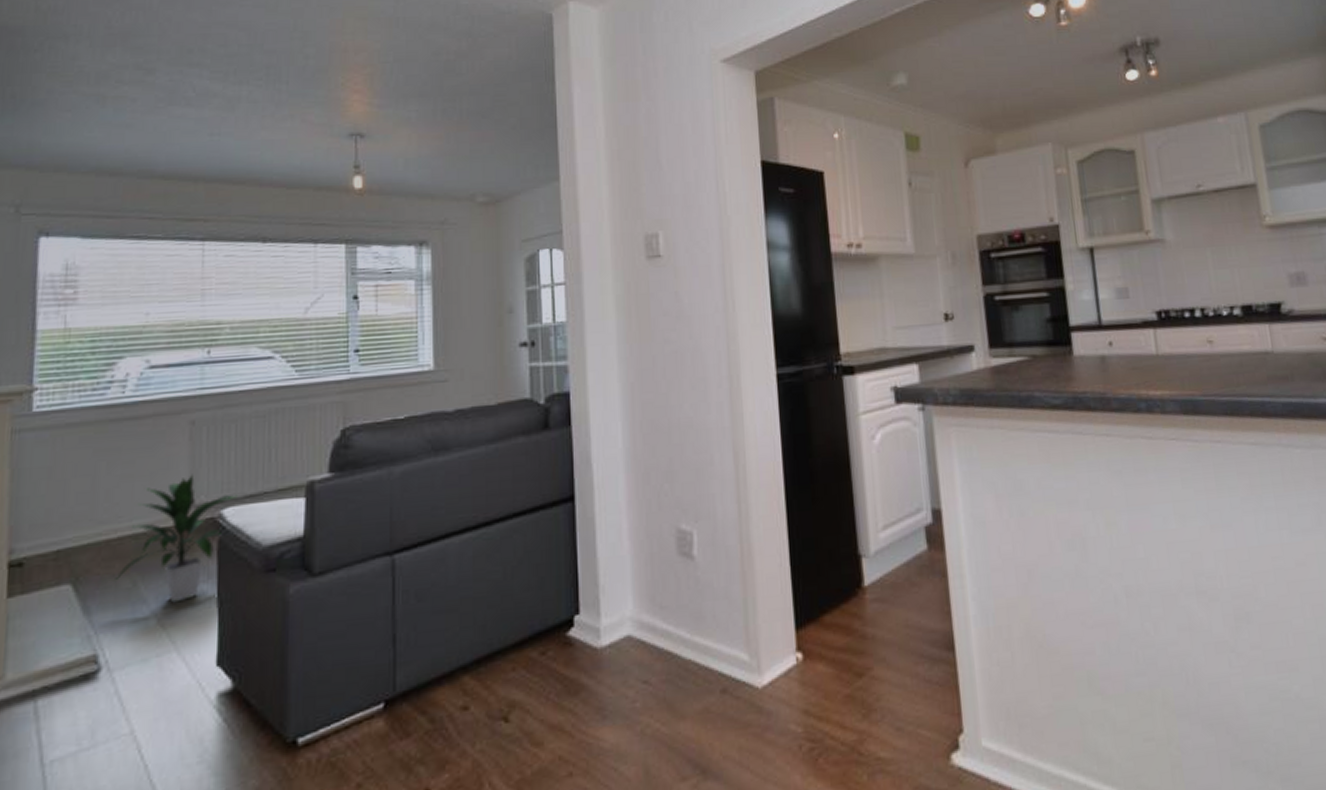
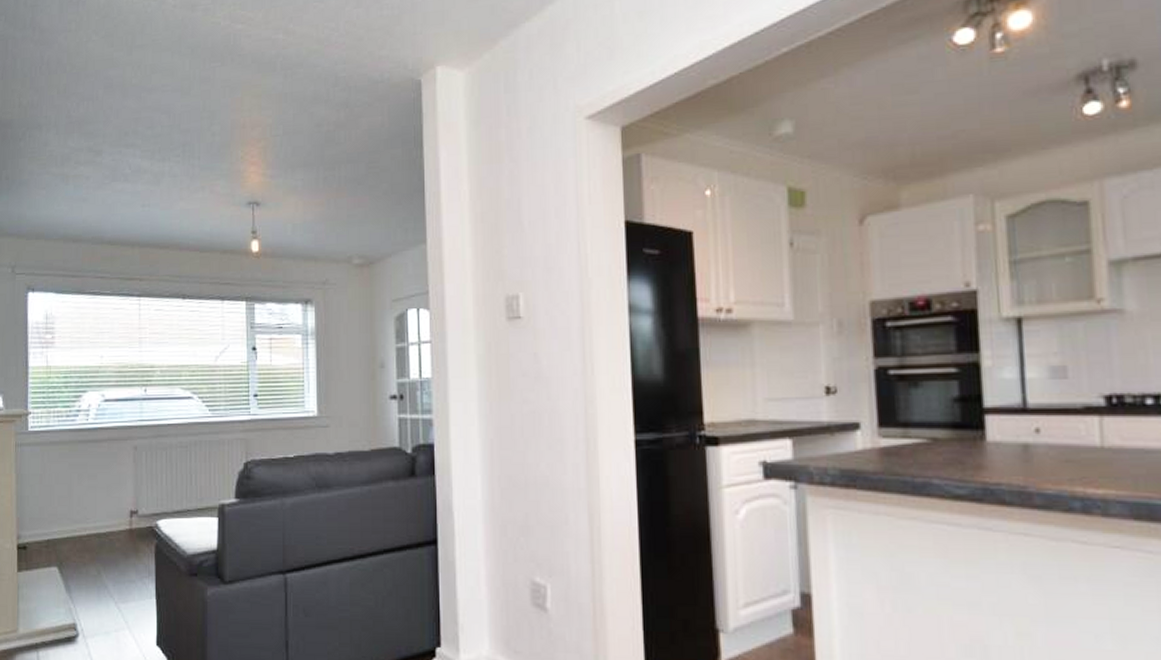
indoor plant: present [115,474,237,603] -> none [86,489,168,591]

